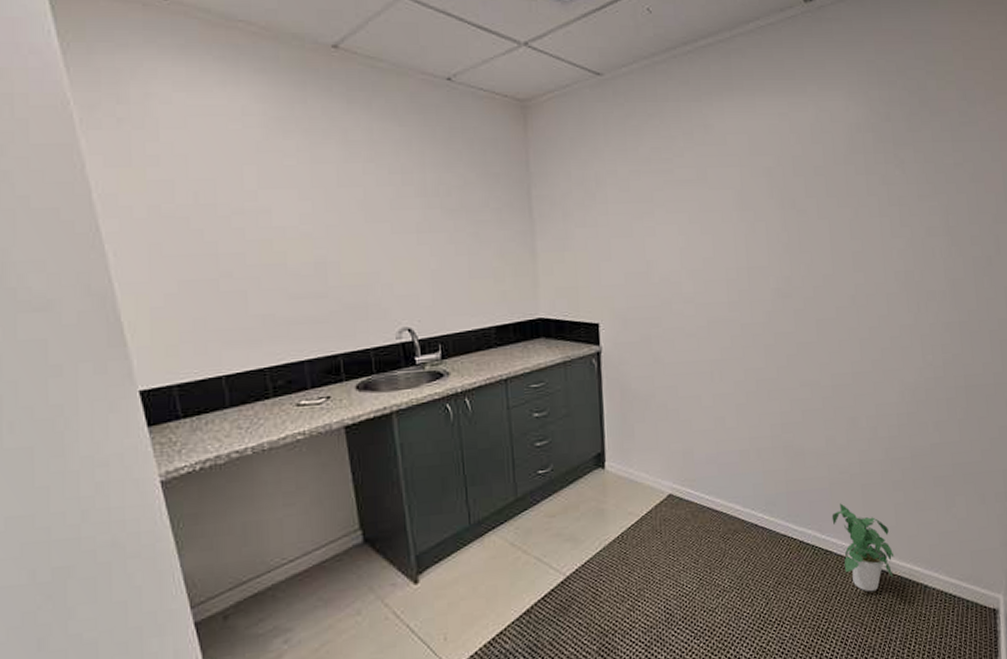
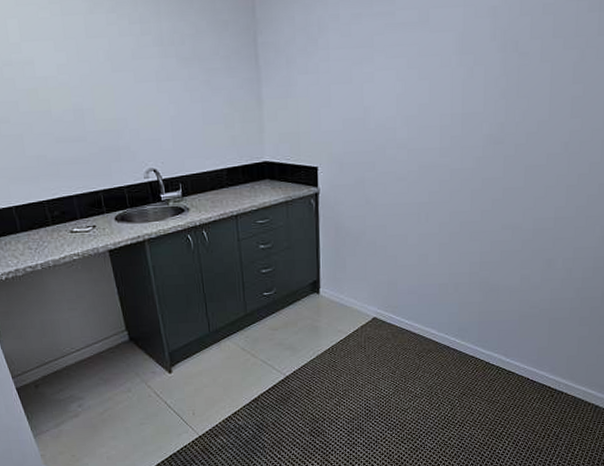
potted plant: present [831,503,895,592] -> none [517,333,572,407]

